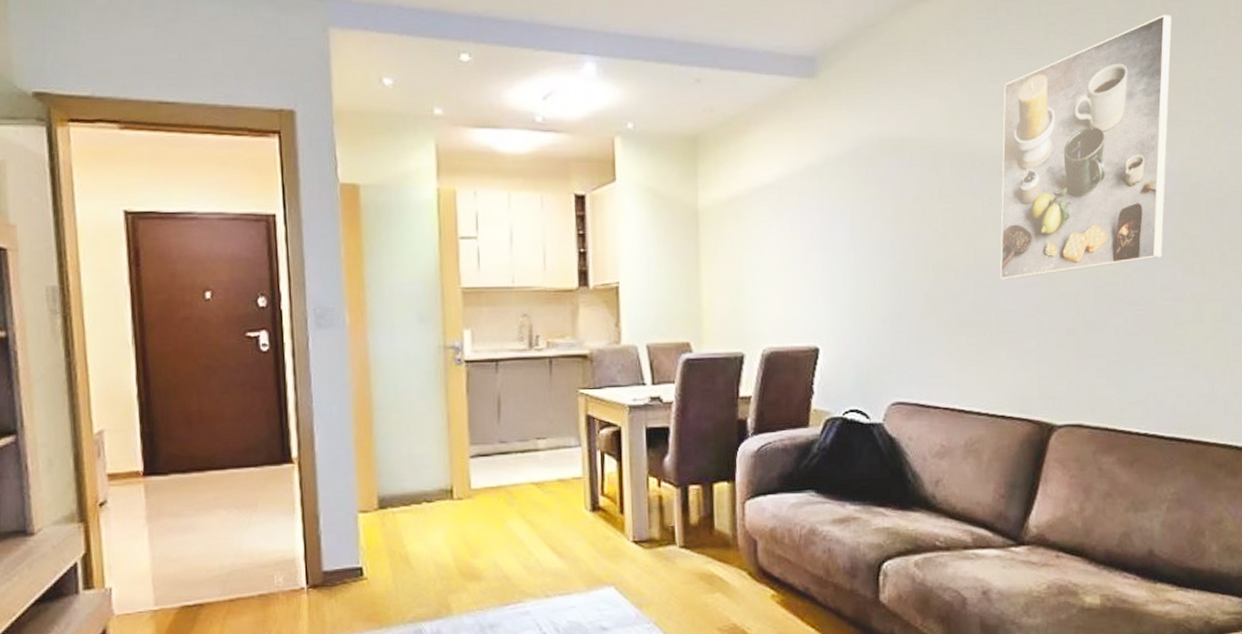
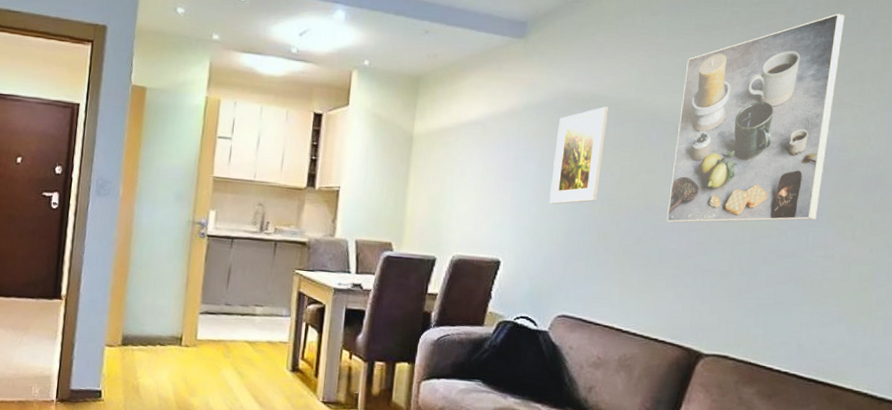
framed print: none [866,151,922,275] -> present [549,106,608,205]

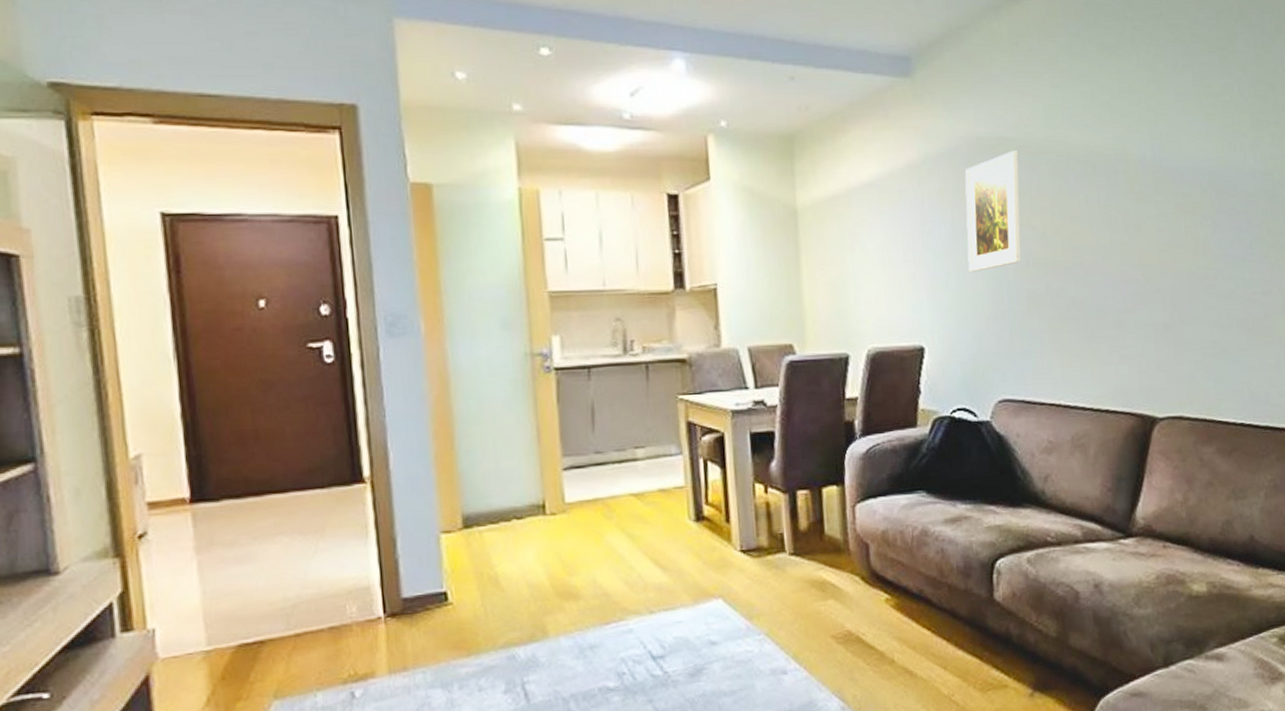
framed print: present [667,13,845,223] -> none [1094,20,1250,277]

